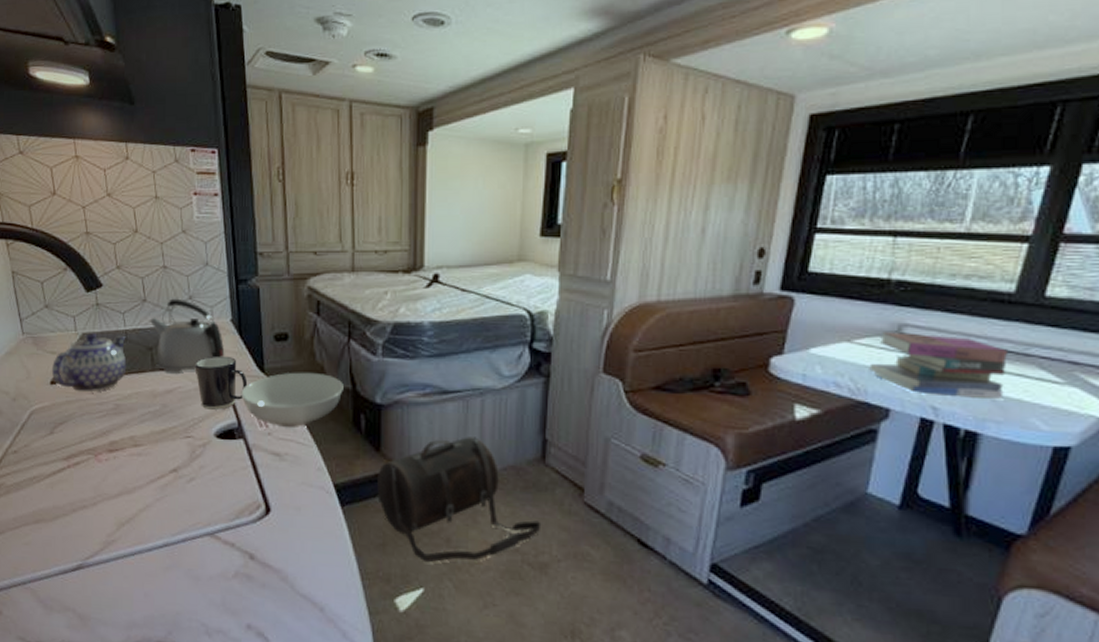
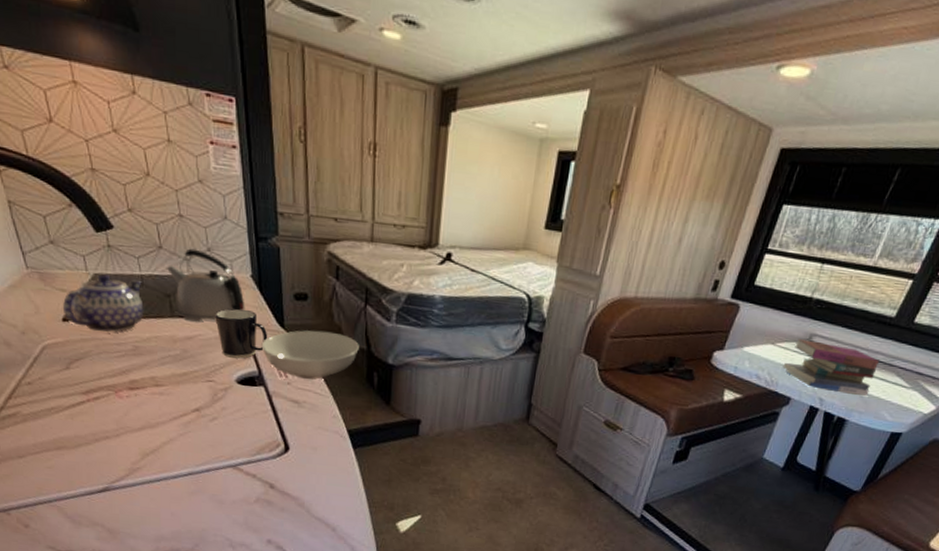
duffel bag: present [376,437,542,563] -> none [384,397,521,496]

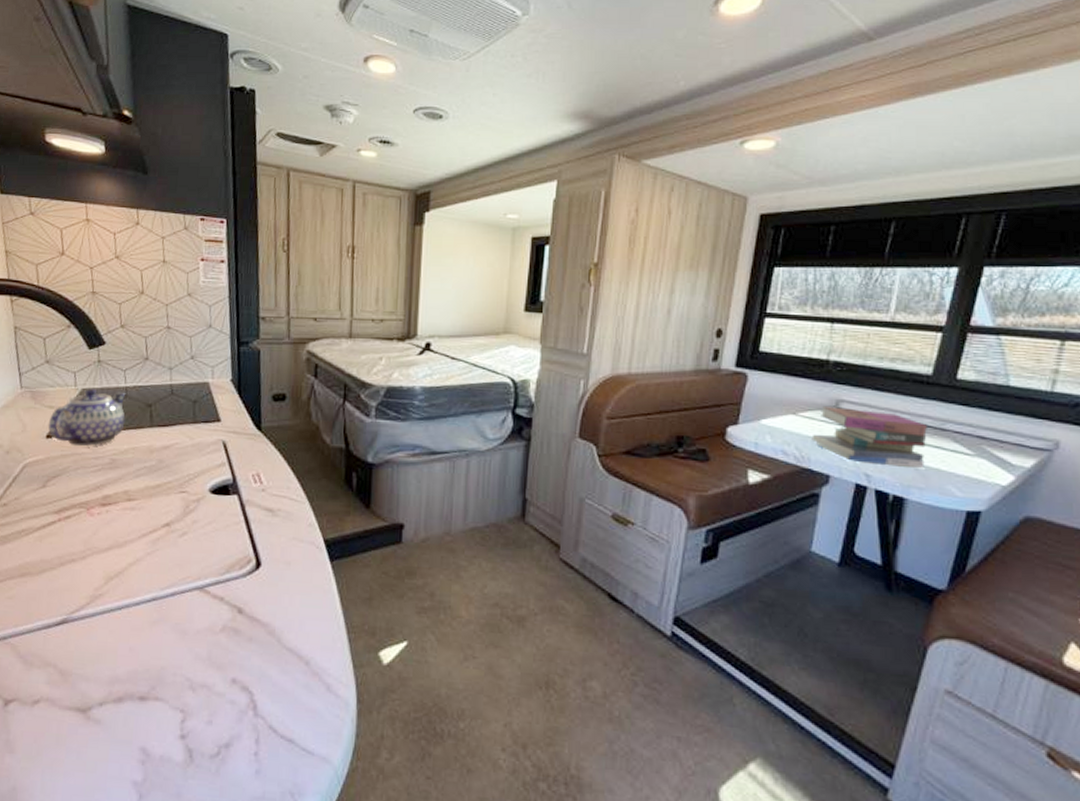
kettle: present [166,248,245,322] -> none [150,358,224,430]
mug: present [215,308,268,359] -> none [193,413,245,466]
bowl: present [261,330,359,380] -> none [237,431,337,484]

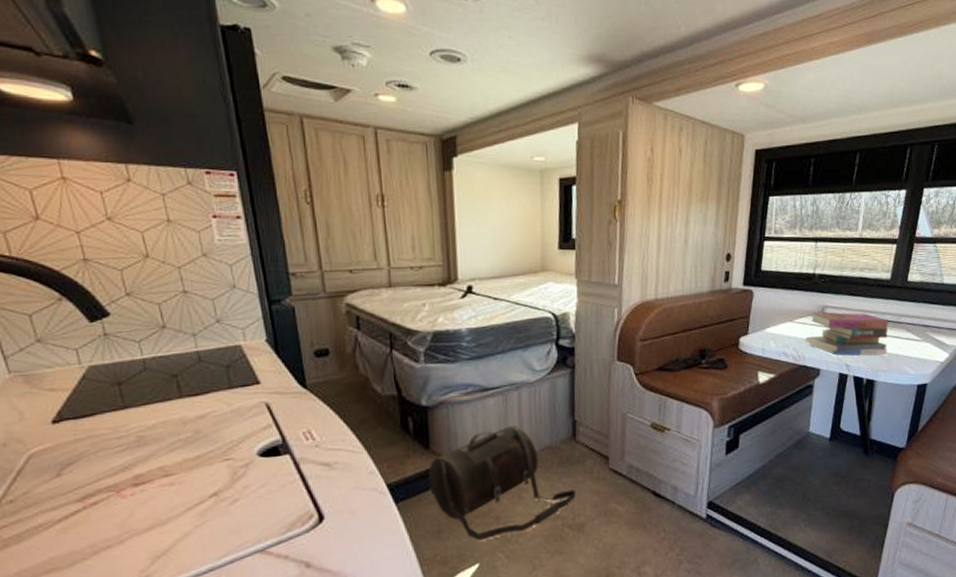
teapot: present [48,389,126,447] -> none [53,365,149,428]
duffel bag: none [364,495,520,617] -> present [428,425,577,541]

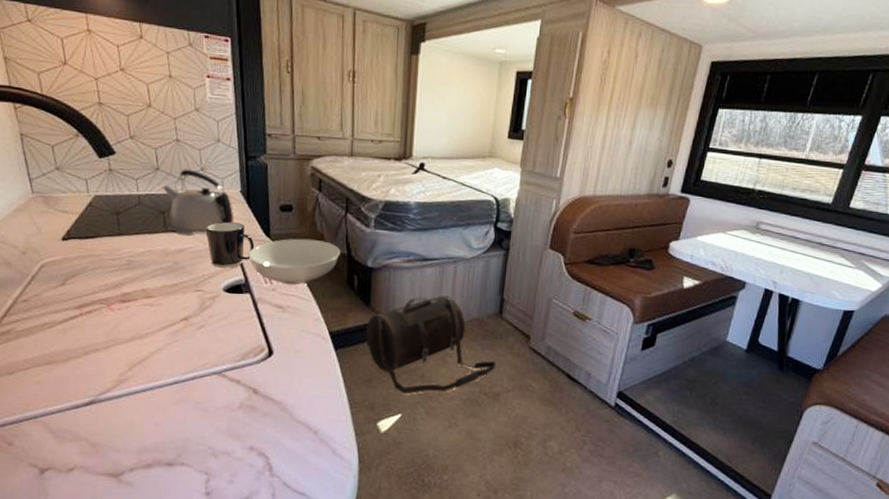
kettle: none [171,322,262,399] -> present [162,169,234,236]
mug: none [229,375,290,430] -> present [205,221,255,268]
bowl: none [283,383,389,438] -> present [248,238,340,285]
books: present [805,312,889,356] -> none [735,227,823,278]

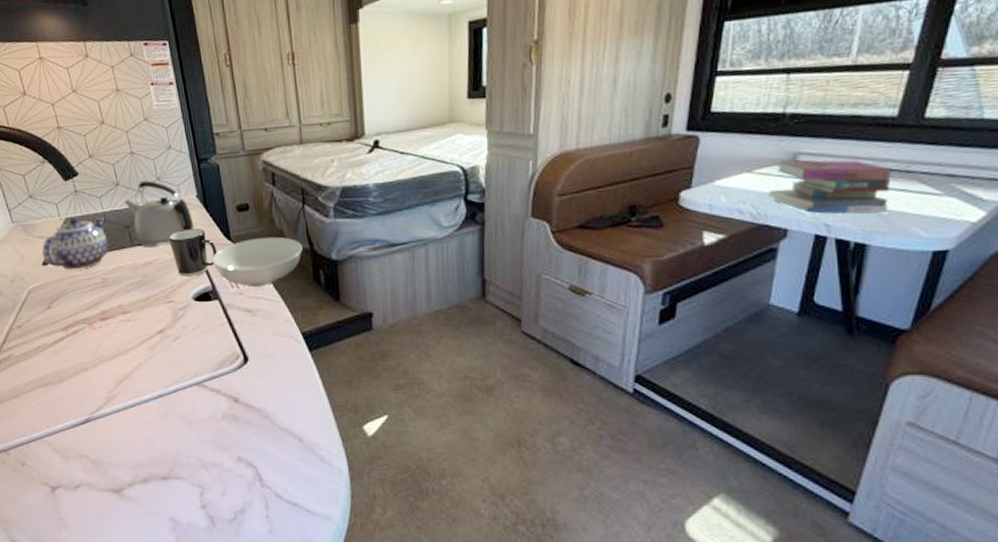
teapot: none [64,195,140,249] -> present [42,217,109,270]
duffel bag: present [364,295,497,394] -> none [339,282,486,394]
books: none [735,227,823,278] -> present [768,160,891,214]

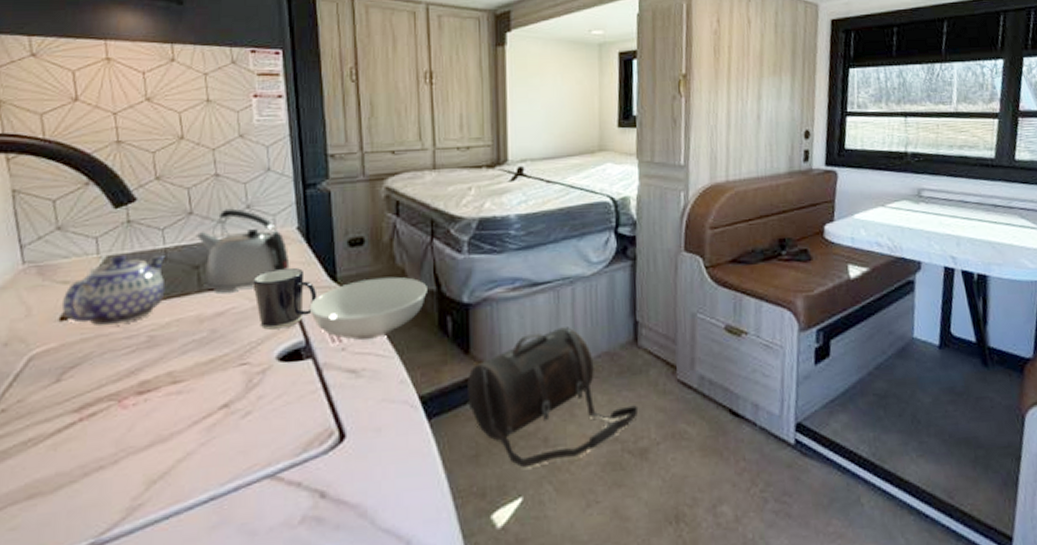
duffel bag: none [339,282,486,394] -> present [466,327,639,468]
books: present [768,160,891,214] -> none [901,195,1000,246]

